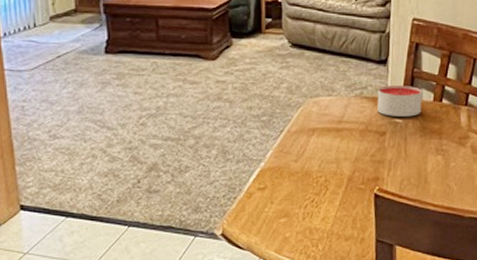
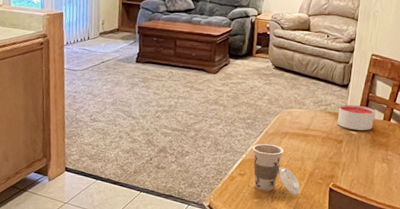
cup: none [272,145,338,208] -> present [252,143,300,196]

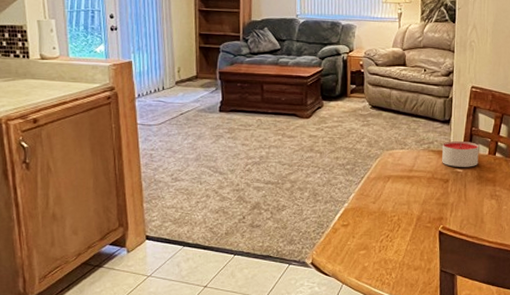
cup: present [252,143,300,196] -> none [354,189,408,243]

